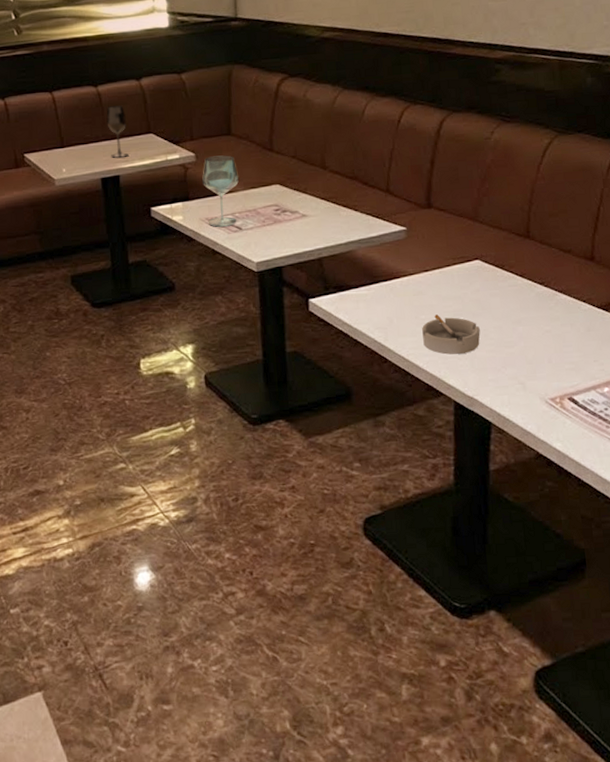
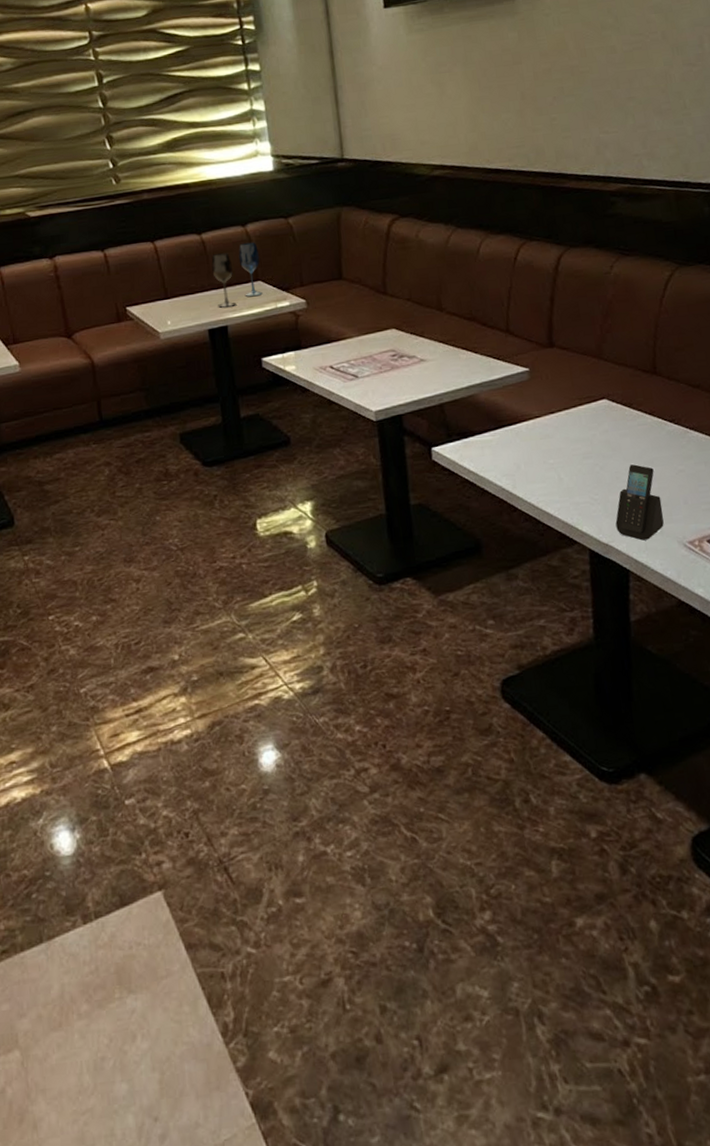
wineglass: none [132,95,154,149] -> present [238,242,263,297]
wine glass: present [201,155,240,227] -> none [313,300,353,376]
ashtray: present [422,314,480,355] -> none [551,458,612,500]
cordless phone: none [481,323,528,395] -> present [615,464,664,541]

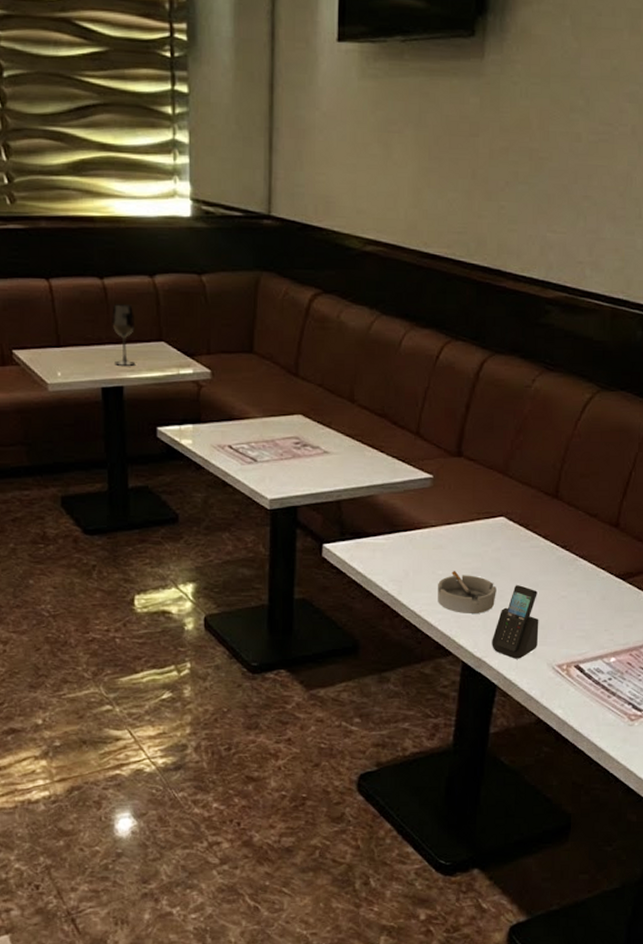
wineglass: present [238,242,263,297] -> none [142,296,166,359]
ashtray: none [551,458,612,500] -> present [438,571,496,615]

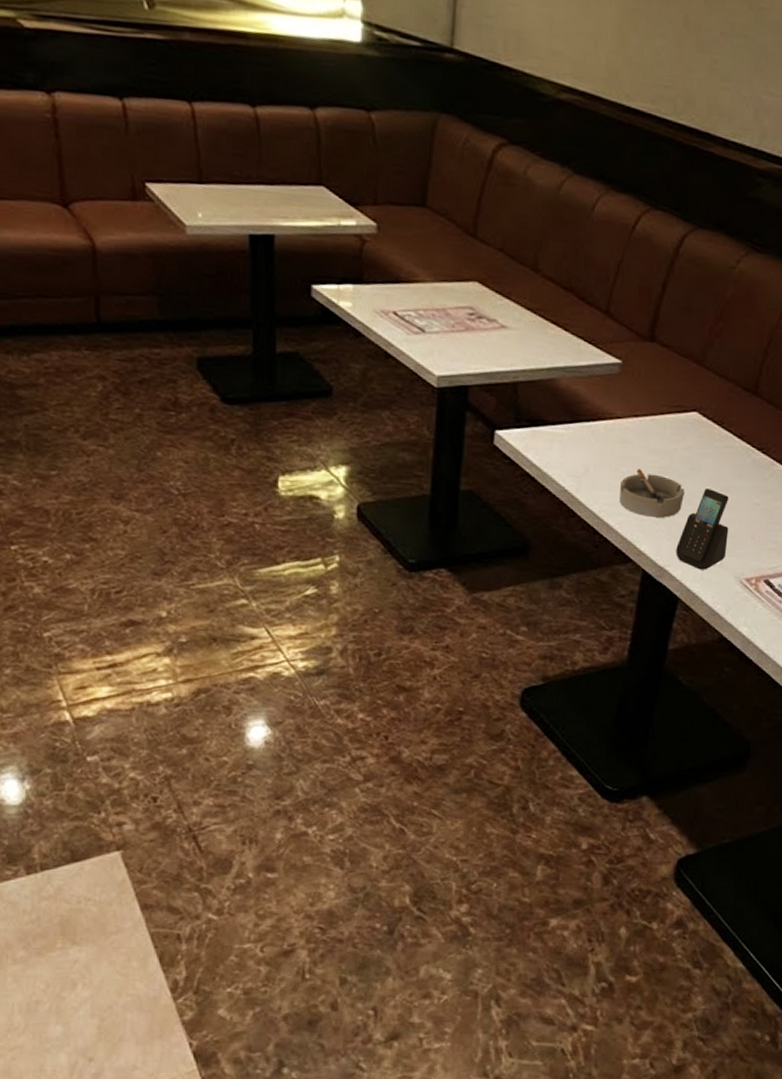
wine glass: present [112,304,136,366] -> none [264,138,292,212]

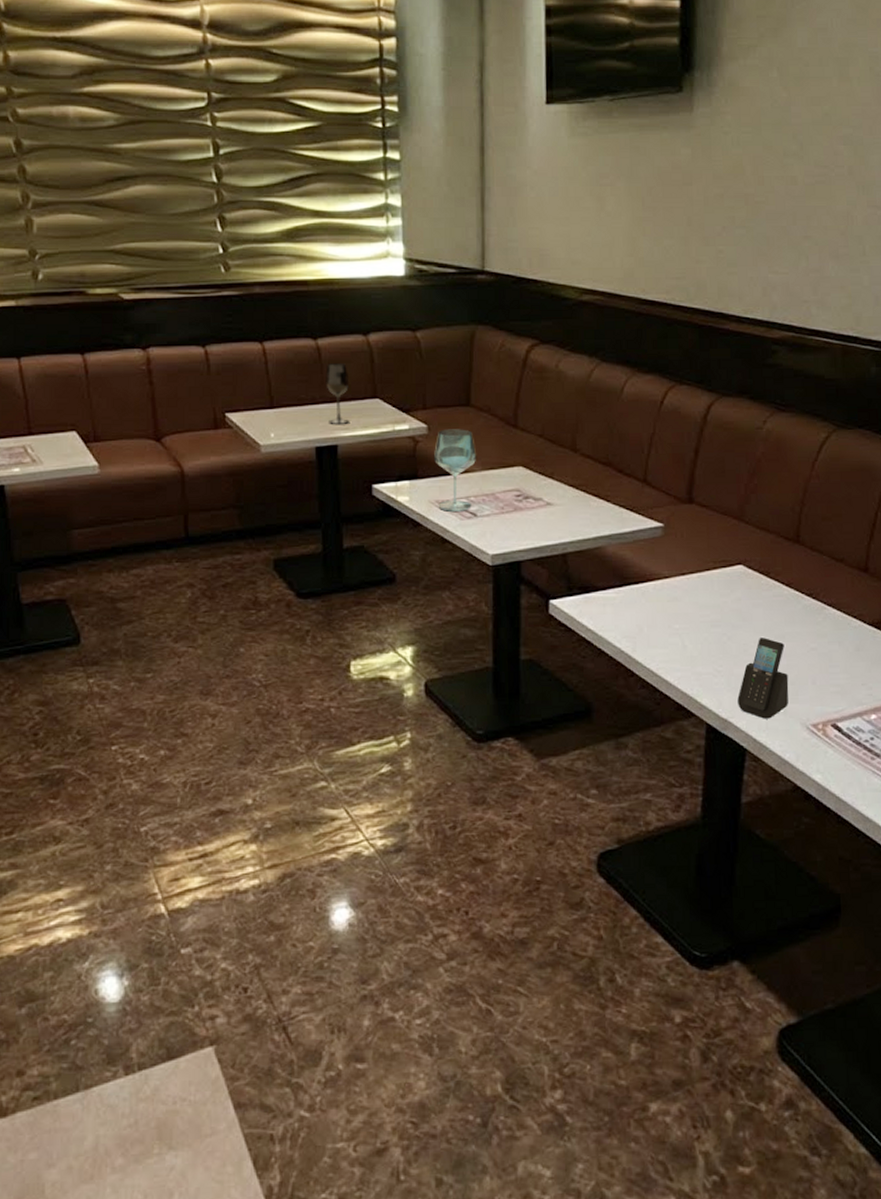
wine glass: none [264,138,292,212] -> present [325,363,350,424]
wine glass: none [381,230,430,325] -> present [433,429,477,511]
ashtray: present [619,469,685,518] -> none [675,624,739,671]

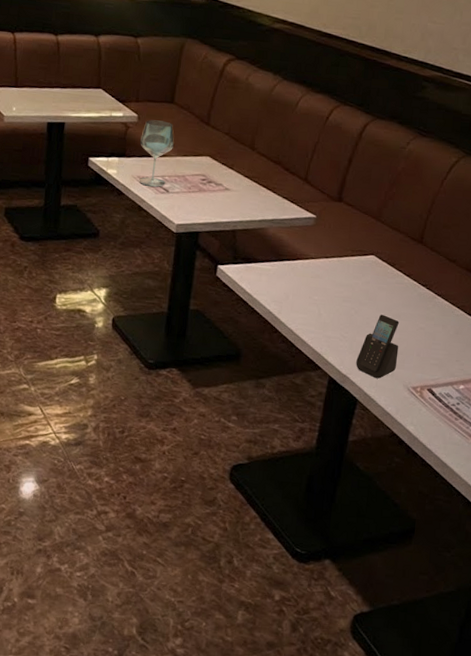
wine glass: present [325,363,350,424] -> none [60,56,80,107]

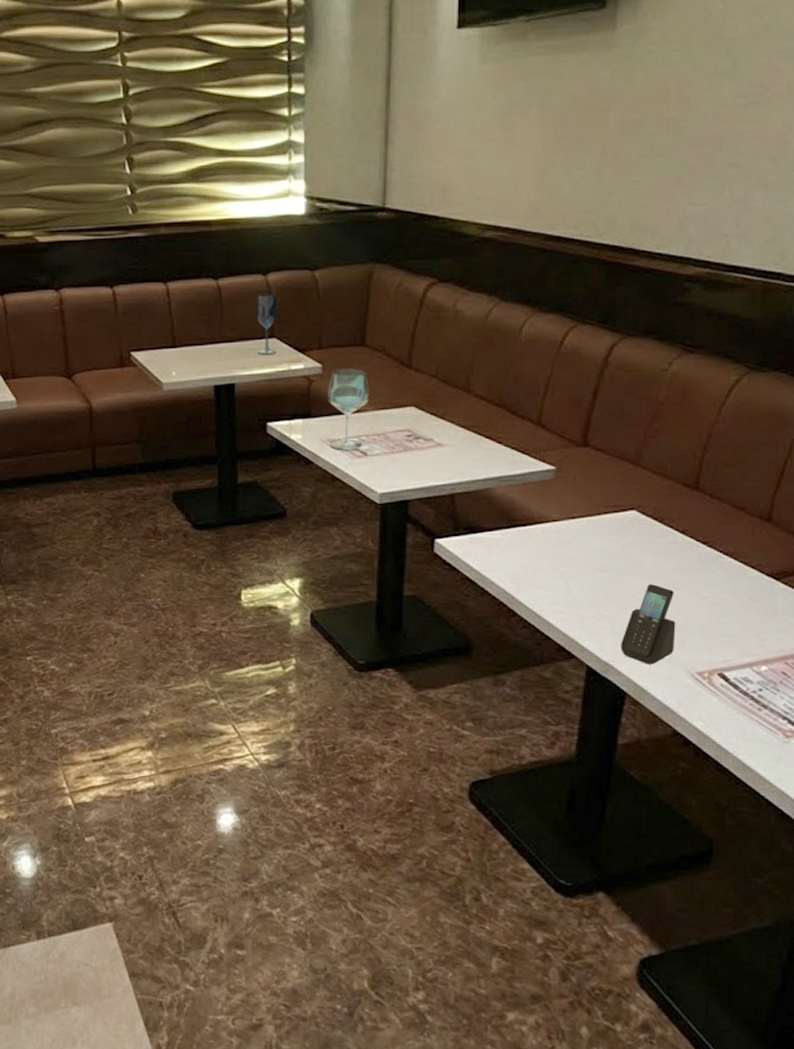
wineglass: none [85,51,106,102] -> present [255,294,278,355]

